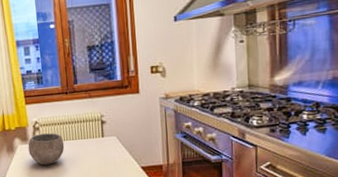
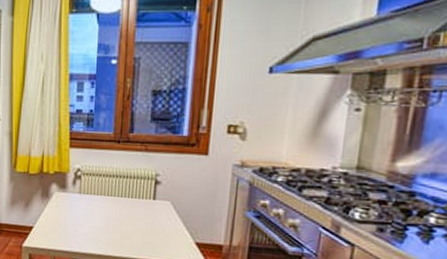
bowl: present [28,133,65,165] -> none [65,183,108,220]

